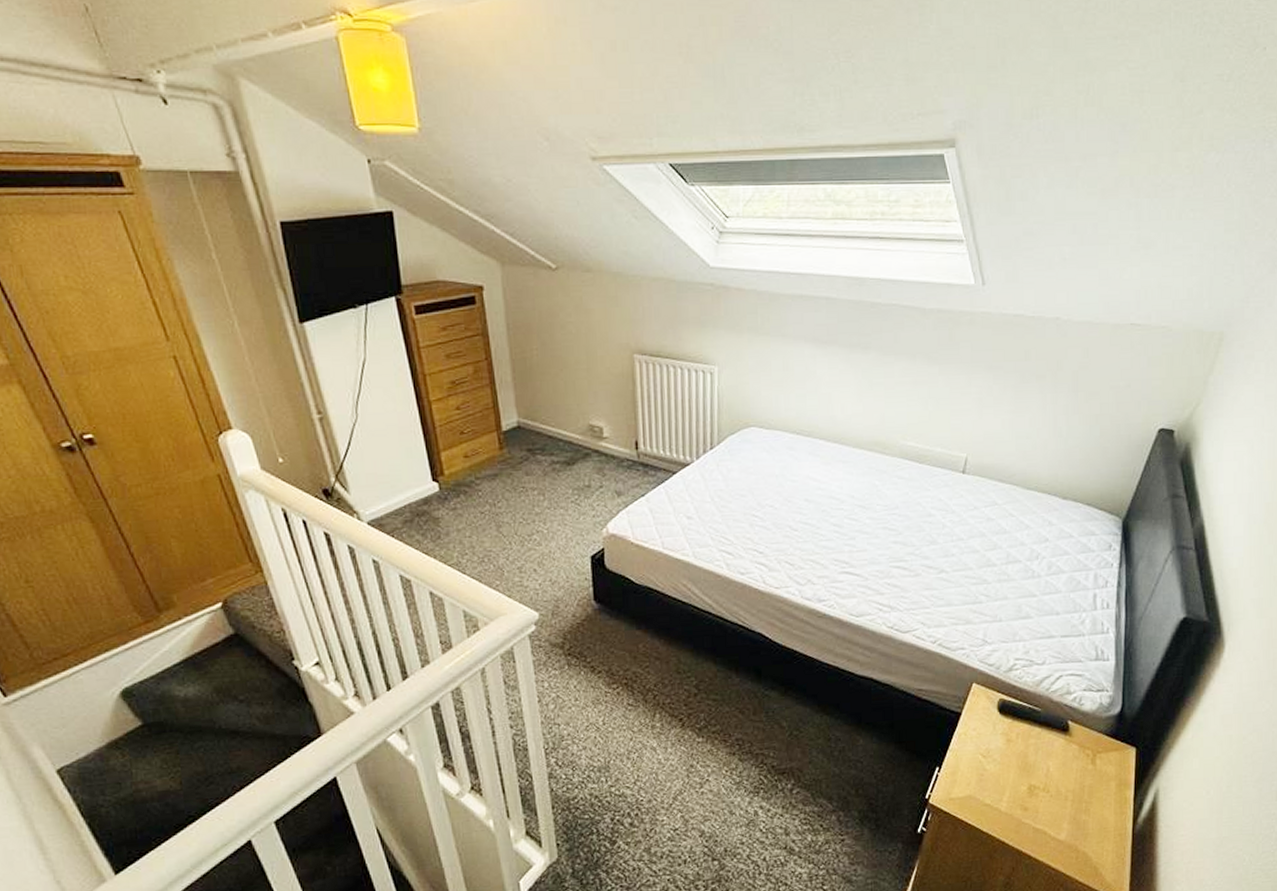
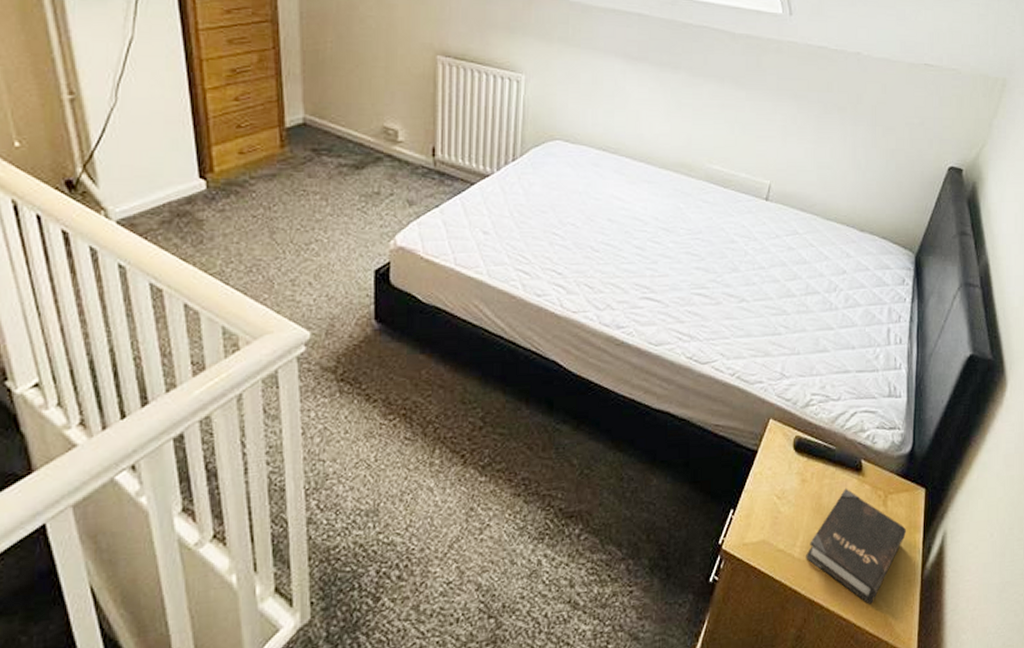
hardback book: none [1013,747,1116,856] -> present [806,488,906,604]

